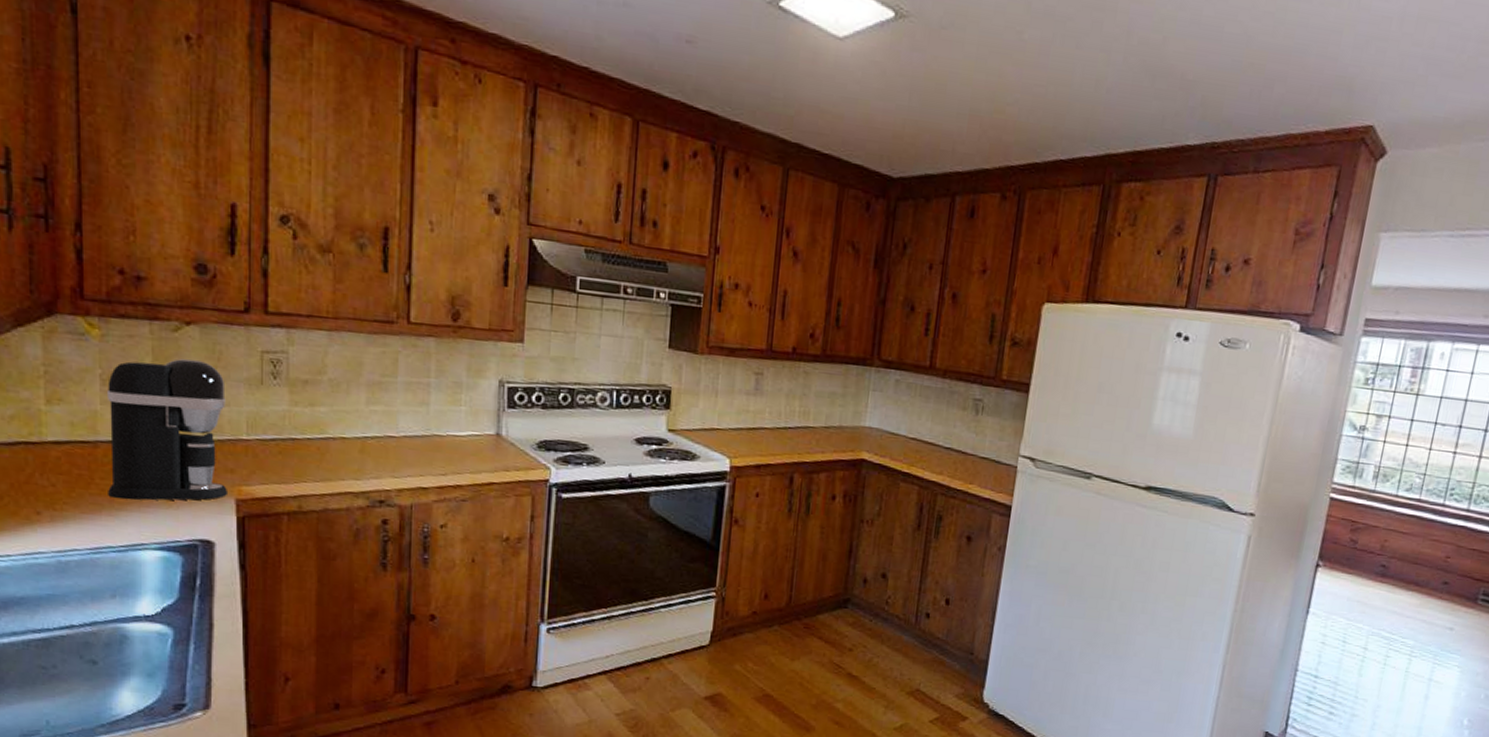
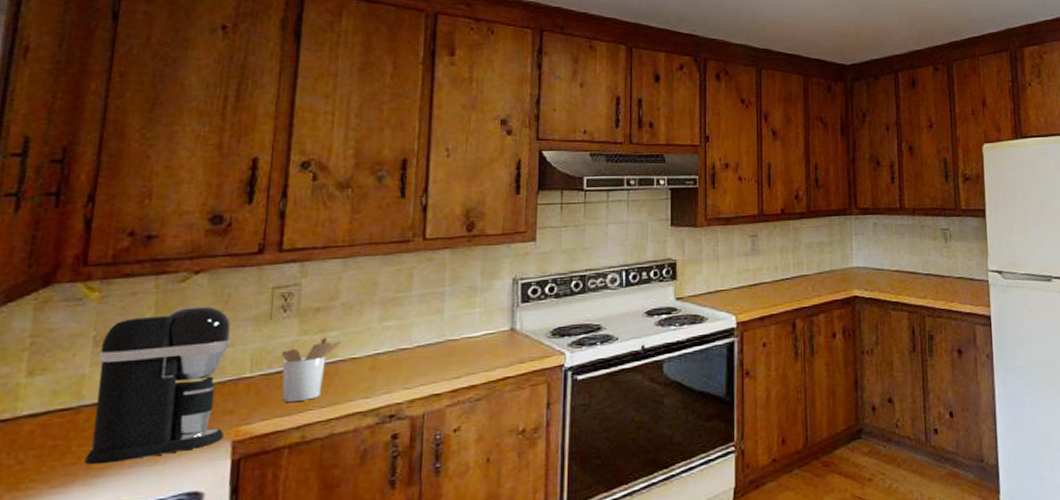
utensil holder: none [274,411,332,472] -> present [281,336,342,402]

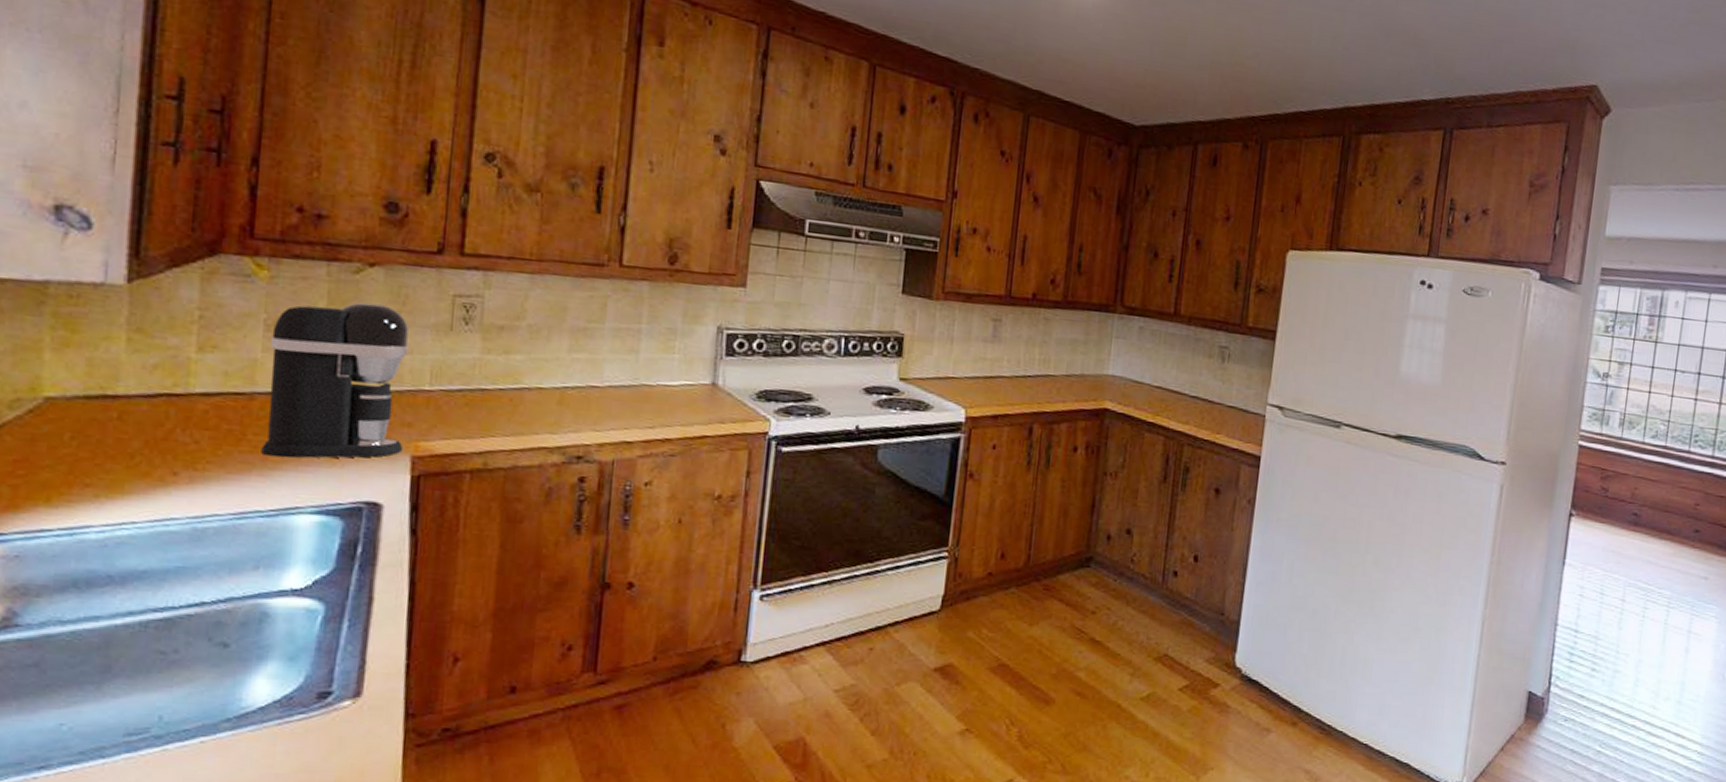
utensil holder: present [281,336,342,402] -> none [462,359,528,426]

